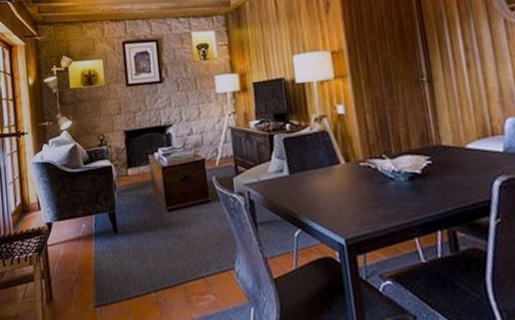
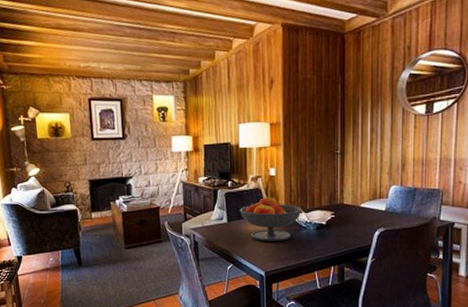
fruit bowl: none [303,139,386,198] -> present [239,196,302,241]

